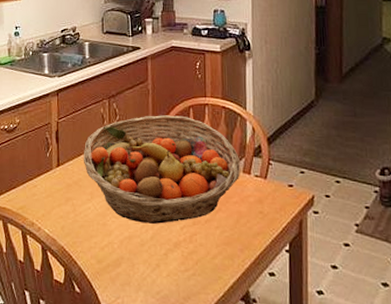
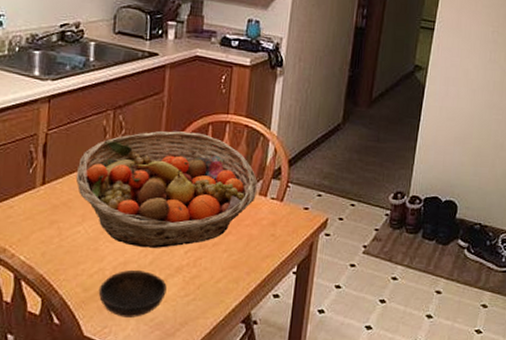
bowl: none [109,243,168,290] -> present [98,269,167,317]

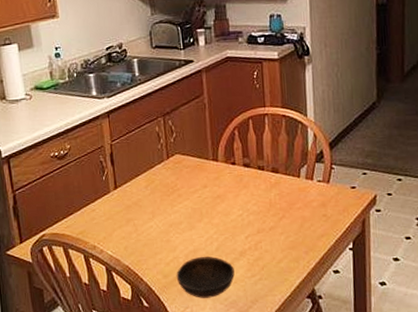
fruit basket: present [75,131,258,248] -> none [140,127,304,236]

